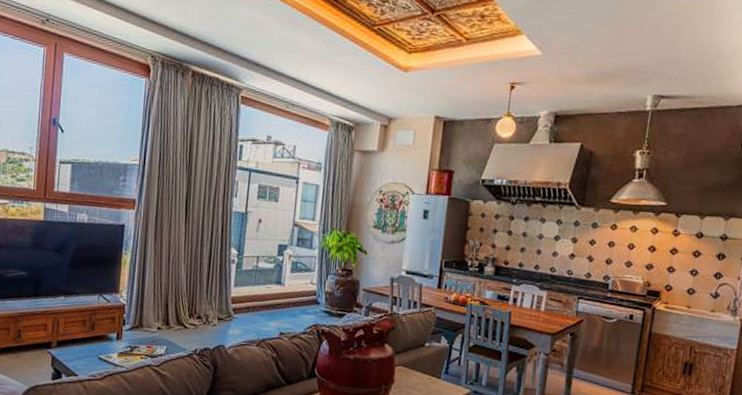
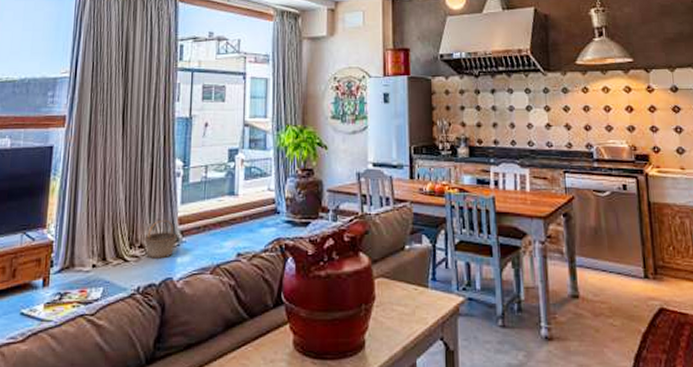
basket: none [202,297,230,330] -> present [144,219,177,259]

